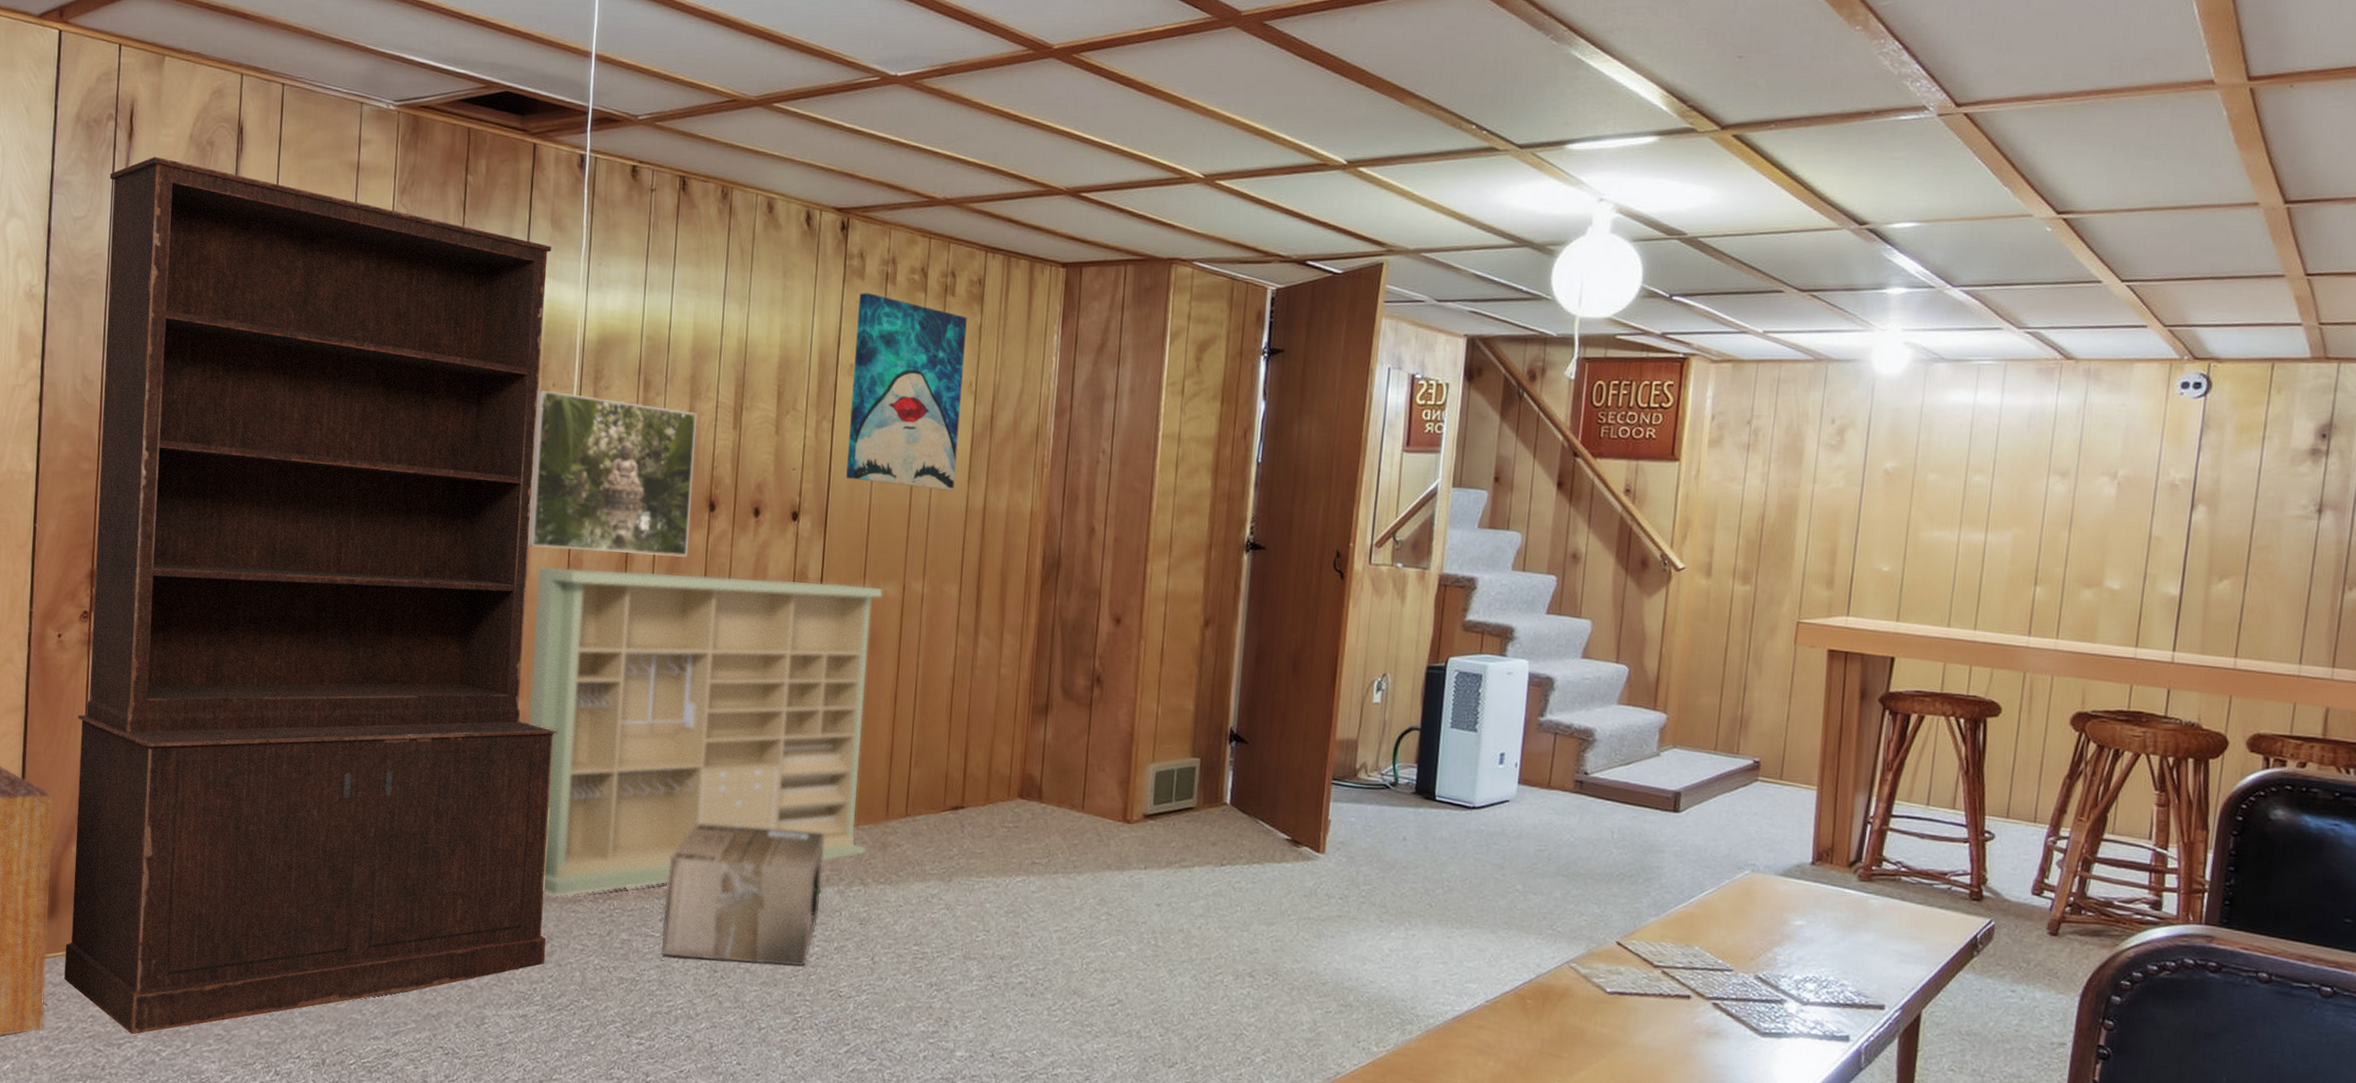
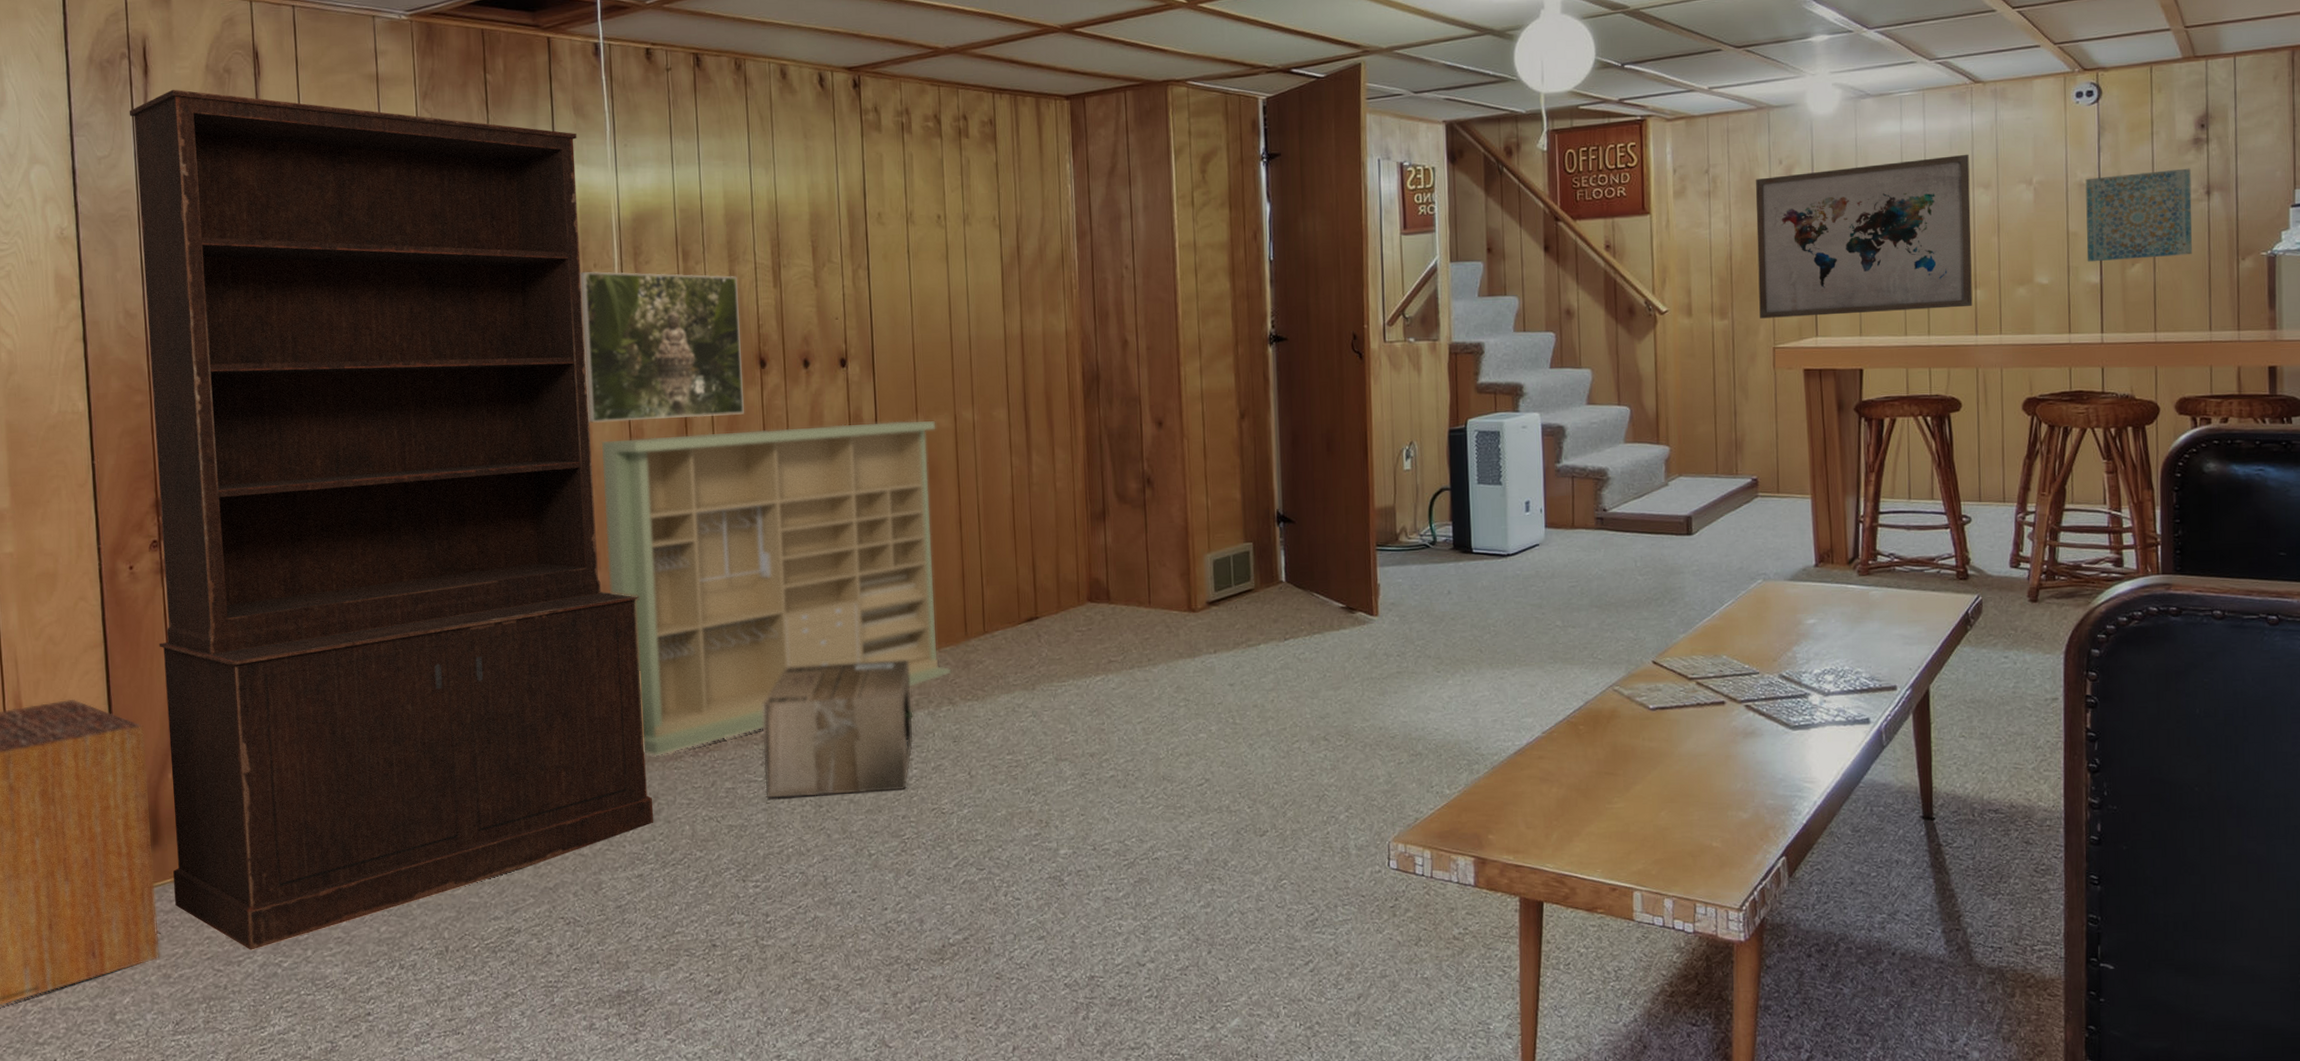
wall art: present [846,293,967,491] -> none [878,144,991,322]
wall art: none [1786,436,2048,605] -> present [1756,154,1973,319]
wall art: none [2167,479,2303,578] -> present [2085,168,2192,263]

